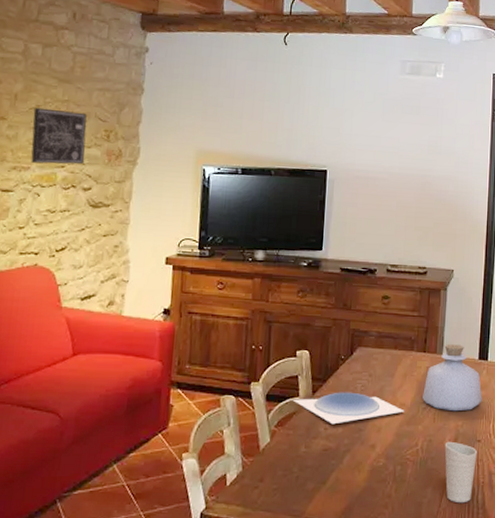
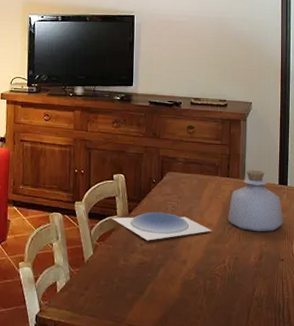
cup: present [444,441,478,503] -> none [250,259,282,318]

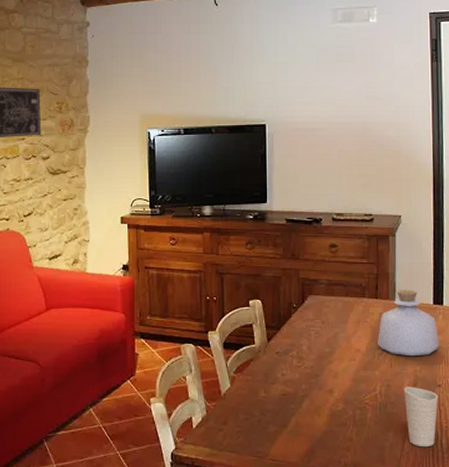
plate: present [112,212,212,241] -> none [250,339,361,371]
cup: none [250,259,282,318] -> present [404,386,439,448]

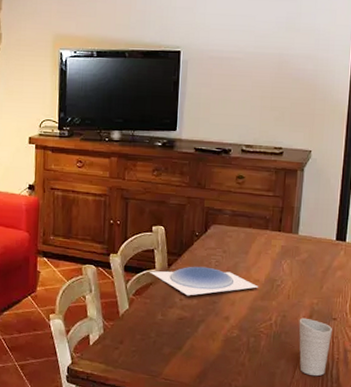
plate: none [250,339,361,371] -> present [150,266,259,296]
bottle: present [378,290,440,357] -> none [277,224,339,290]

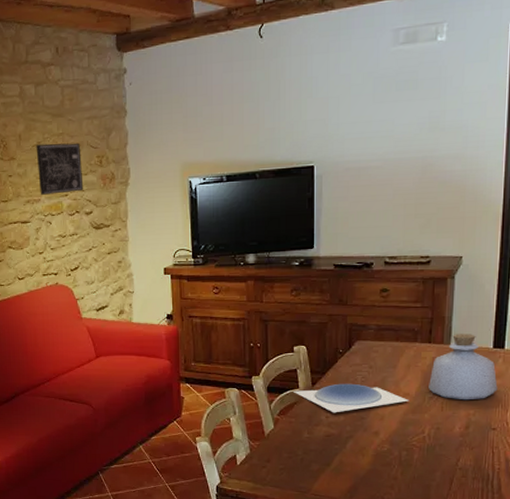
bottle: none [277,224,339,290] -> present [429,334,498,401]
cup: present [298,317,333,377] -> none [454,429,493,488]

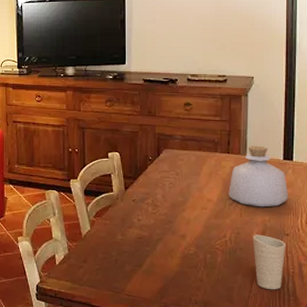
plate: present [294,383,409,413] -> none [108,188,212,217]
cup: none [454,429,493,488] -> present [253,234,286,290]

